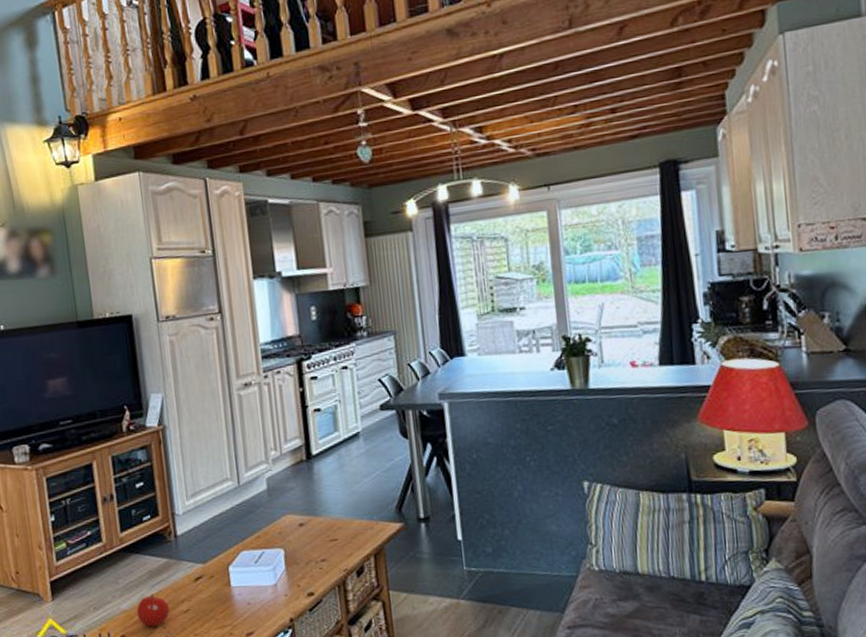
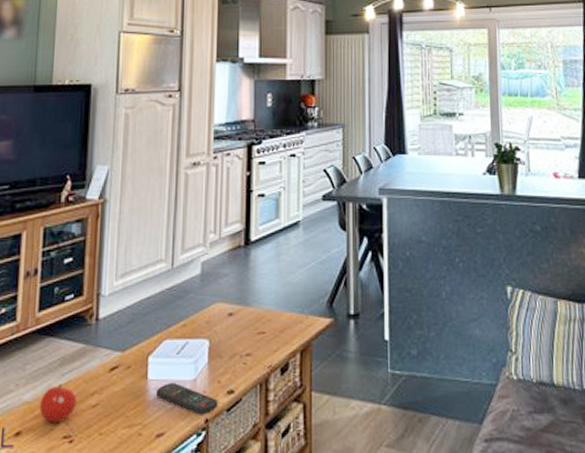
remote control: none [241,587,300,616] -> present [157,382,218,415]

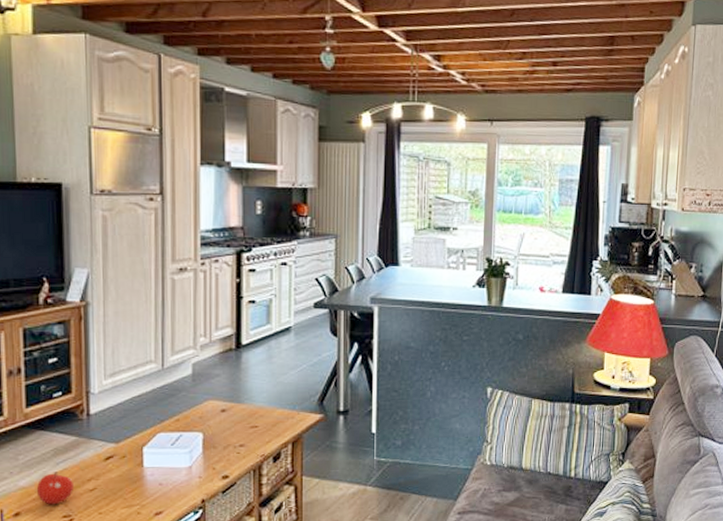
remote control: present [157,382,218,415] -> none [153,469,213,497]

